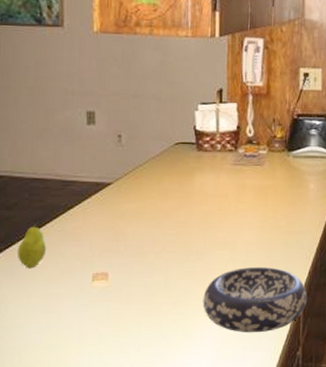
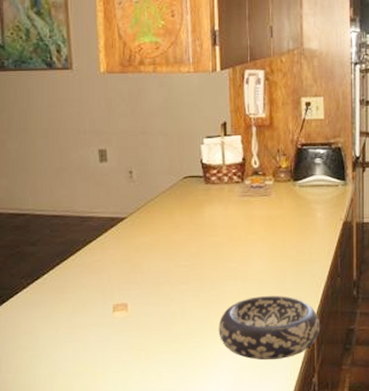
fruit: present [17,221,46,269] -> none [42,256,69,301]

